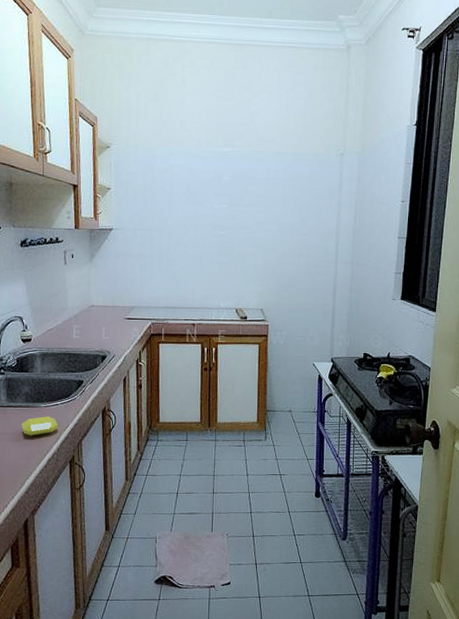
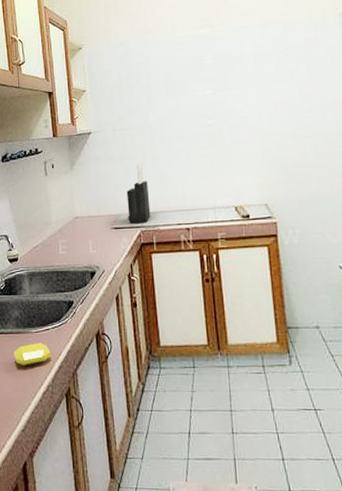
knife block: none [141,262,162,316] -> present [126,163,151,224]

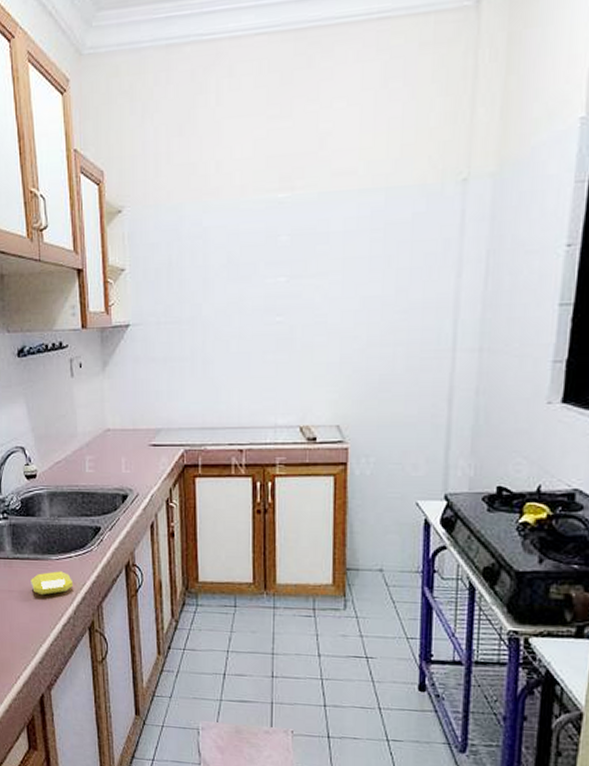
knife block: present [126,163,151,224] -> none [170,367,198,441]

